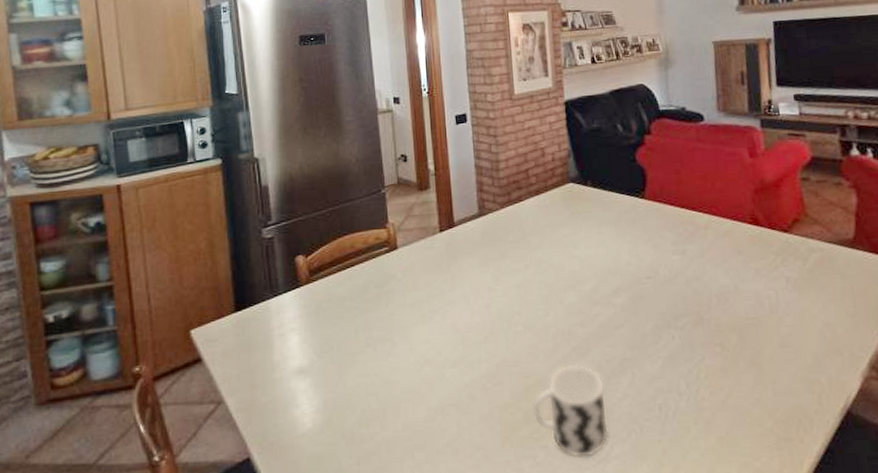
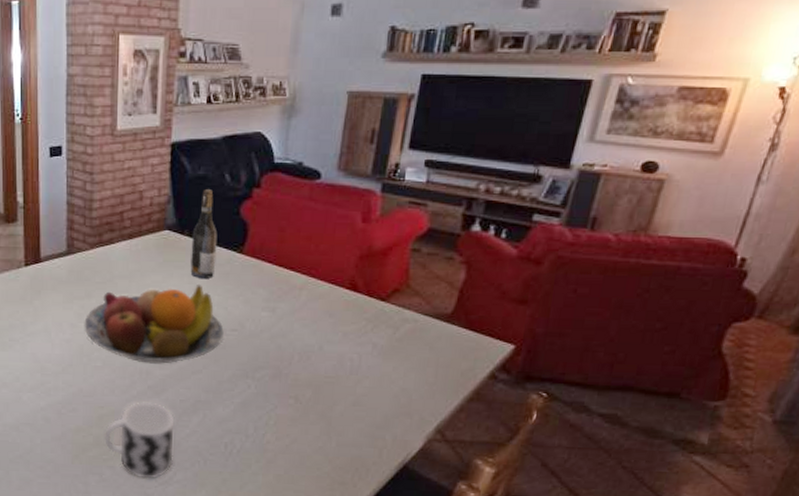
fruit bowl: none [501,234,640,323] -> present [84,285,224,364]
wine bottle: none [595,140,622,227] -> present [190,189,218,278]

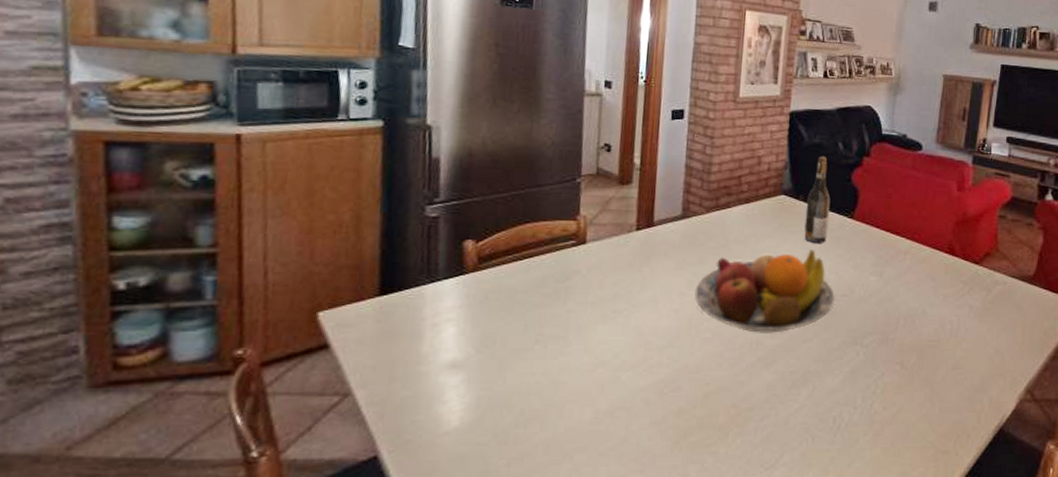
cup: present [105,401,175,479] -> none [709,375,784,464]

